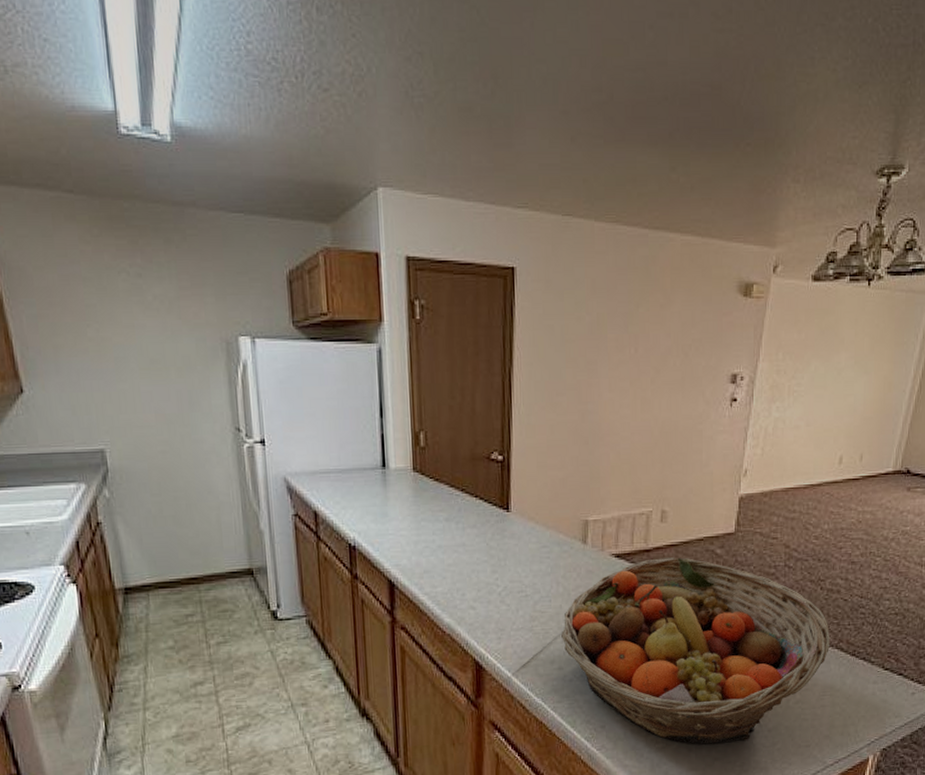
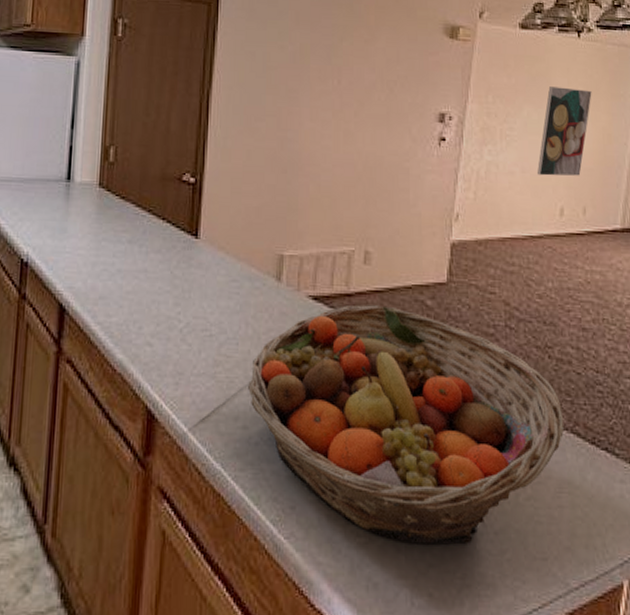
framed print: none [820,339,877,428] -> present [536,87,592,176]

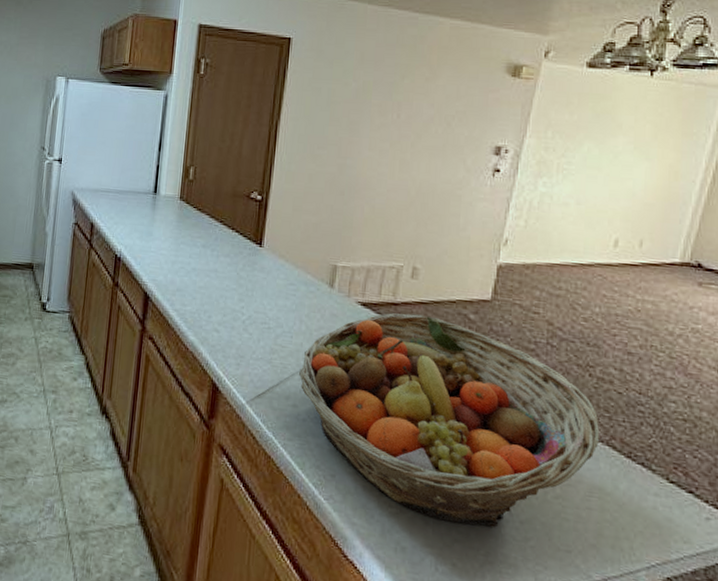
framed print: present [536,87,592,176] -> none [592,124,661,210]

